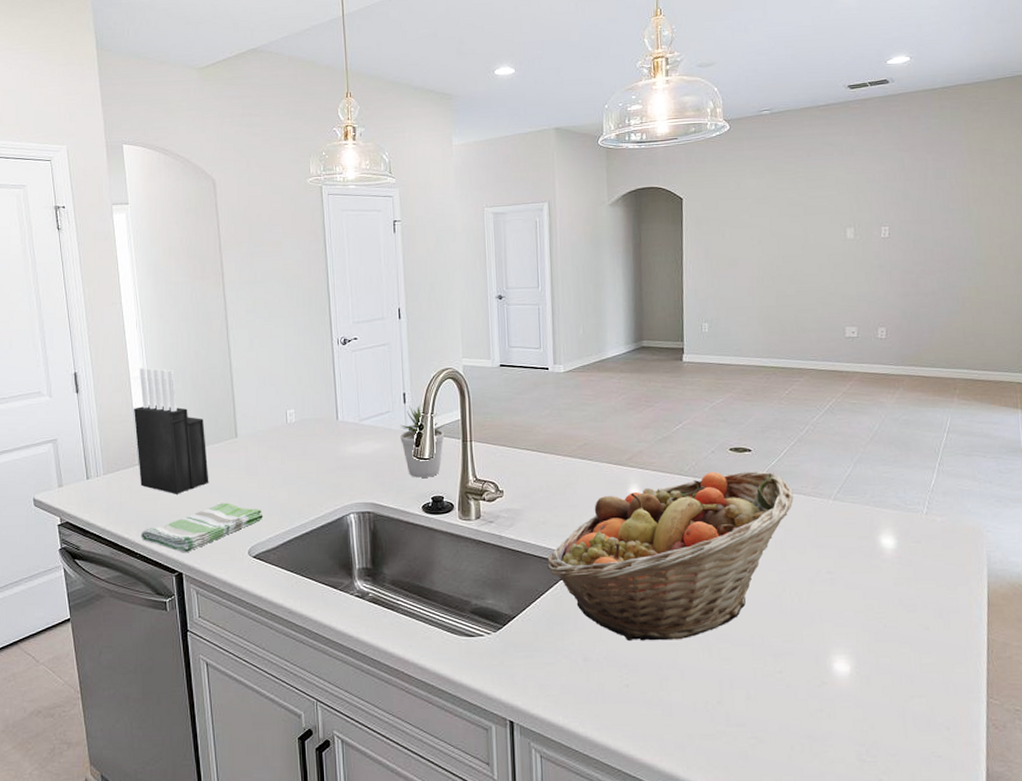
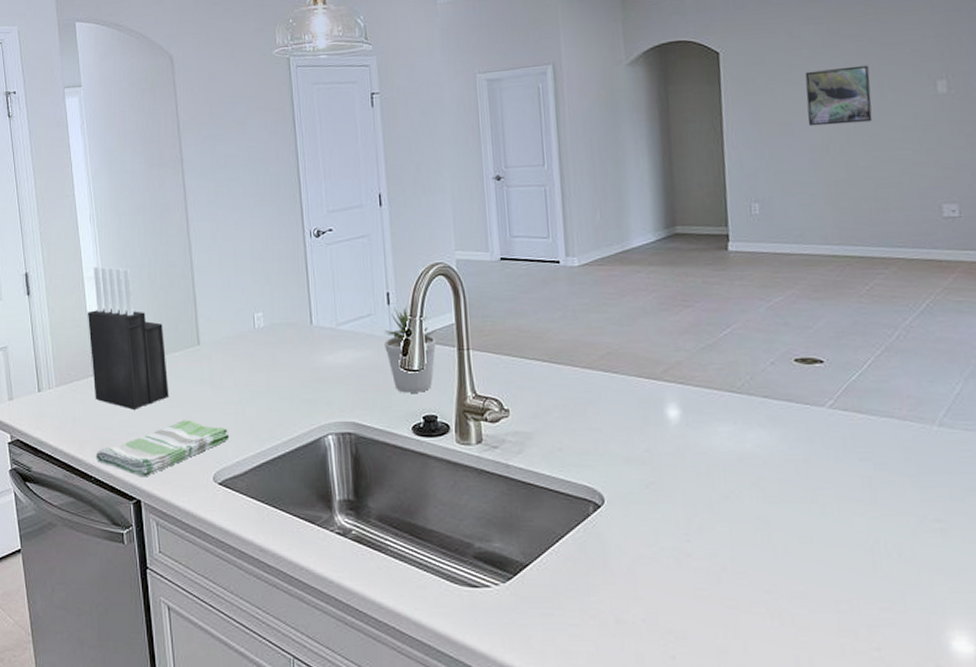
fruit basket: present [547,470,794,641] -> none [566,387,884,602]
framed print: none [748,213,798,262] -> present [805,65,873,127]

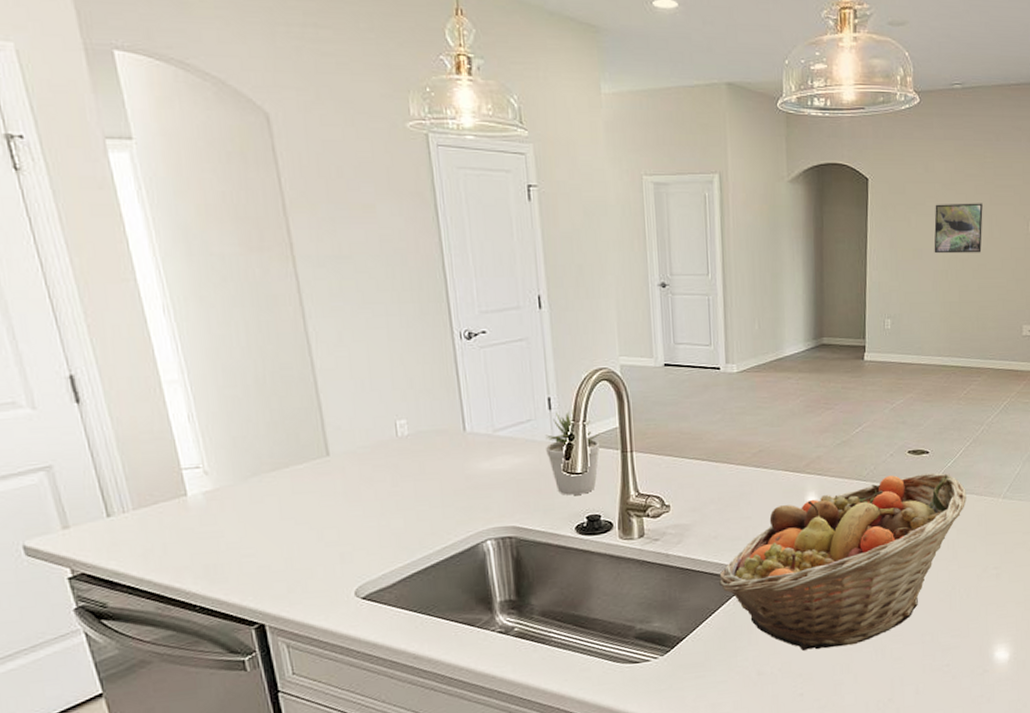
knife block: present [88,266,169,410] -> none [171,368,294,530]
dish towel: present [95,420,230,478] -> none [198,536,373,601]
fruit basket: none [566,387,884,602] -> present [719,472,966,651]

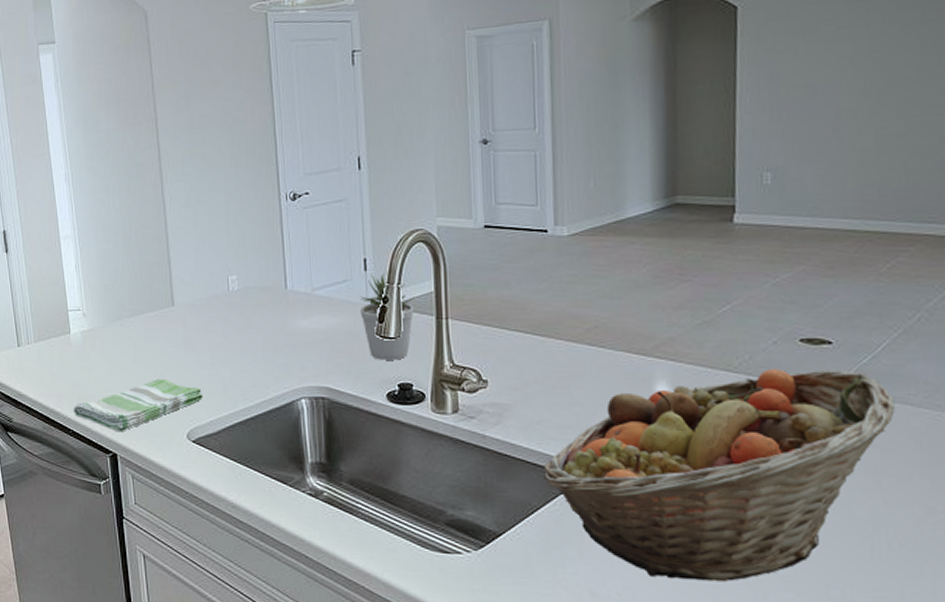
dish towel: none [198,536,373,601] -> present [73,379,203,432]
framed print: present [934,203,983,254] -> none [834,20,911,89]

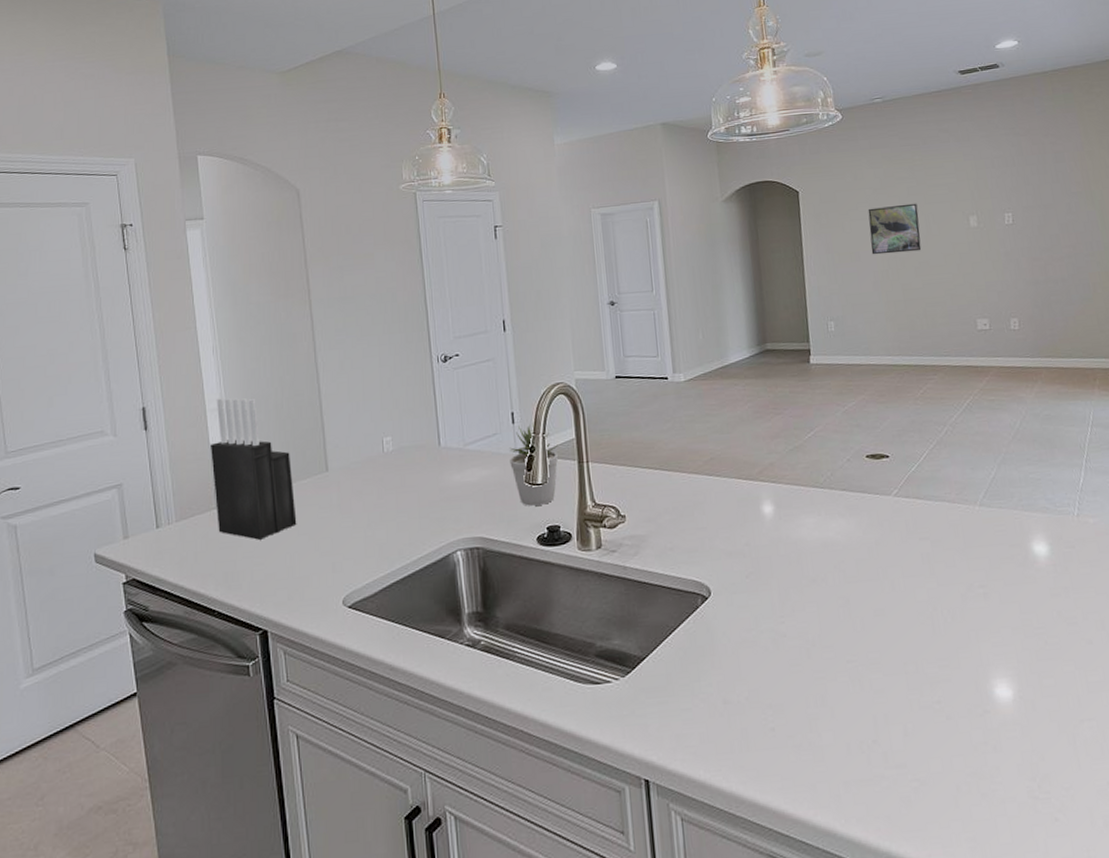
knife block: none [64,225,144,367] -> present [211,398,297,540]
dish towel: present [73,379,203,432] -> none [219,546,359,608]
fruit basket: present [544,369,895,582] -> none [677,478,938,677]
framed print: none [834,20,911,89] -> present [868,203,922,255]

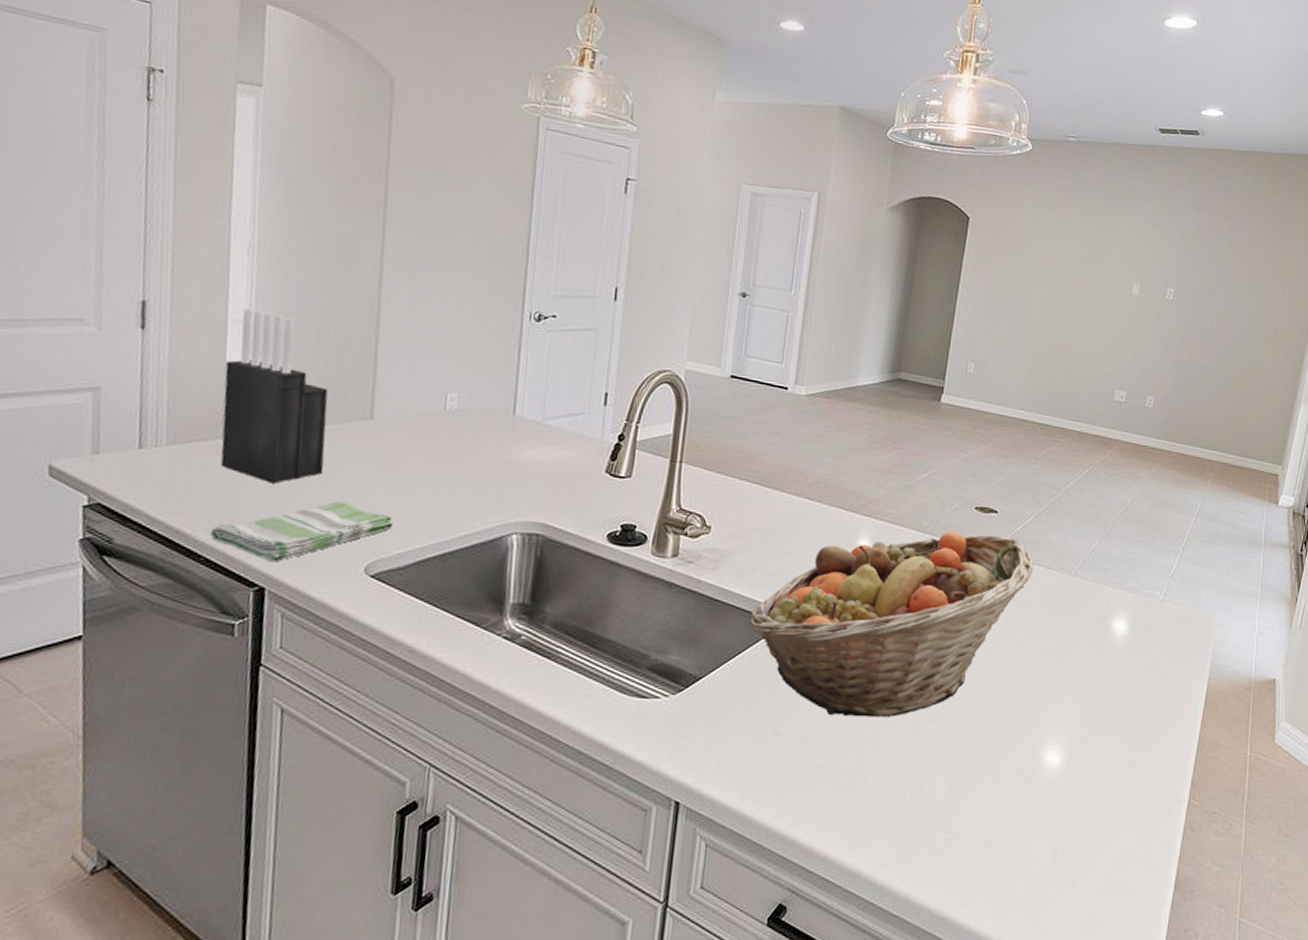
dish towel: none [219,546,359,608] -> present [209,501,394,563]
potted plant: present [509,423,558,506] -> none [592,409,651,500]
fruit basket: none [677,478,938,677] -> present [750,531,1034,718]
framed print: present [868,203,922,255] -> none [1029,252,1086,308]

